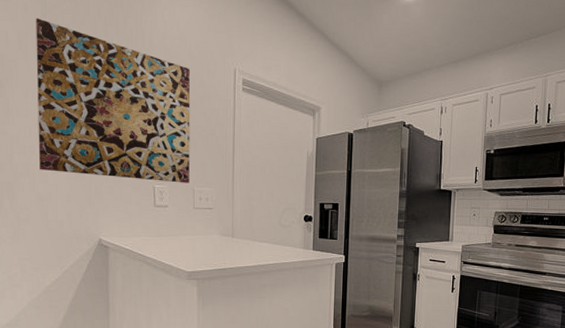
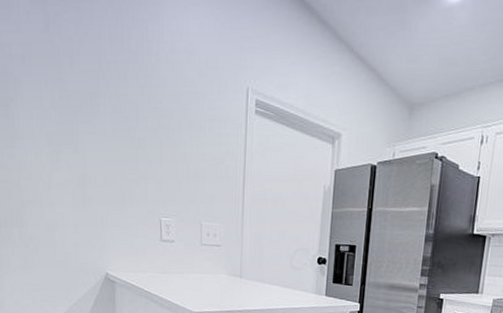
wall art: present [36,18,191,184] -> none [38,28,199,217]

